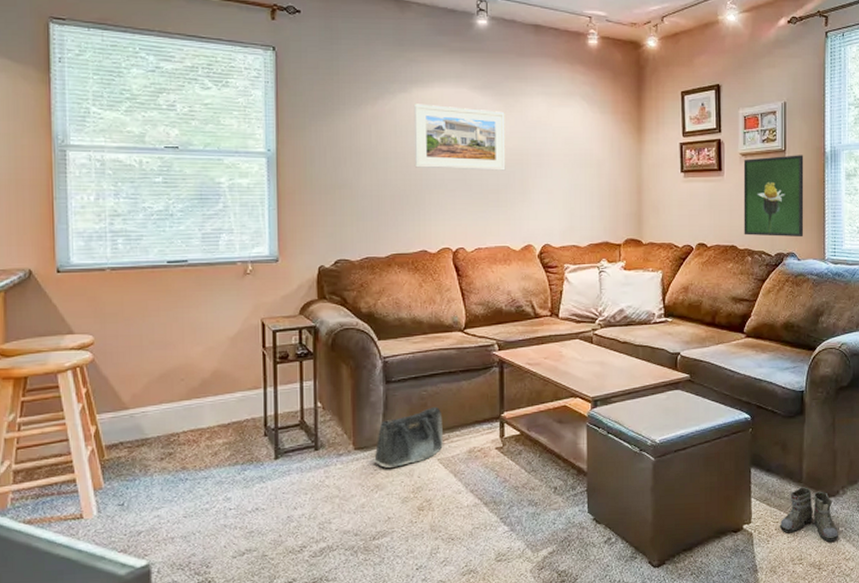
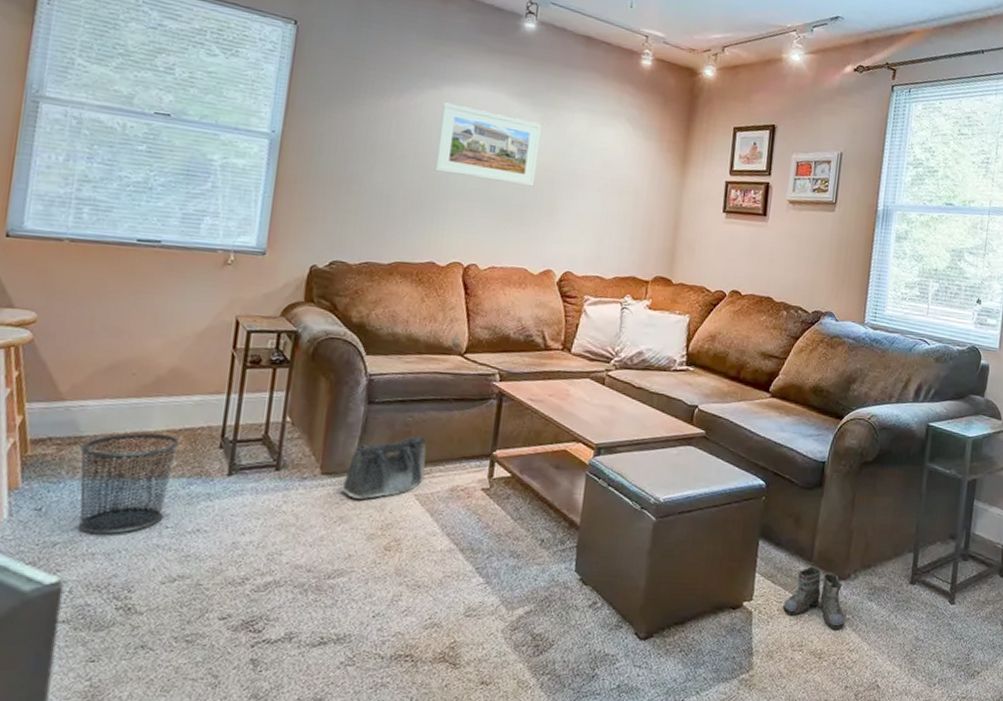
waste bin: none [148,429,231,521] -> present [77,432,181,535]
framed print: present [743,155,804,237] -> none [782,207,855,296]

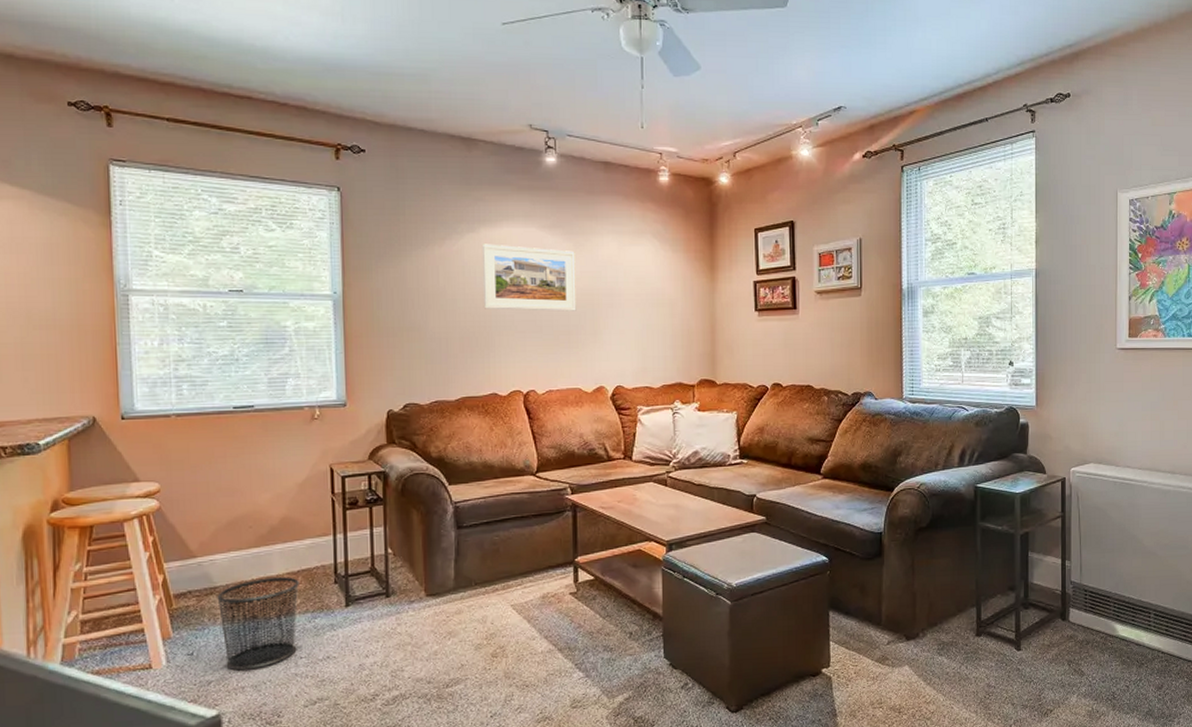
saddlebag: present [340,435,427,499] -> none [445,552,517,614]
boots: present [783,566,846,629] -> none [859,630,920,685]

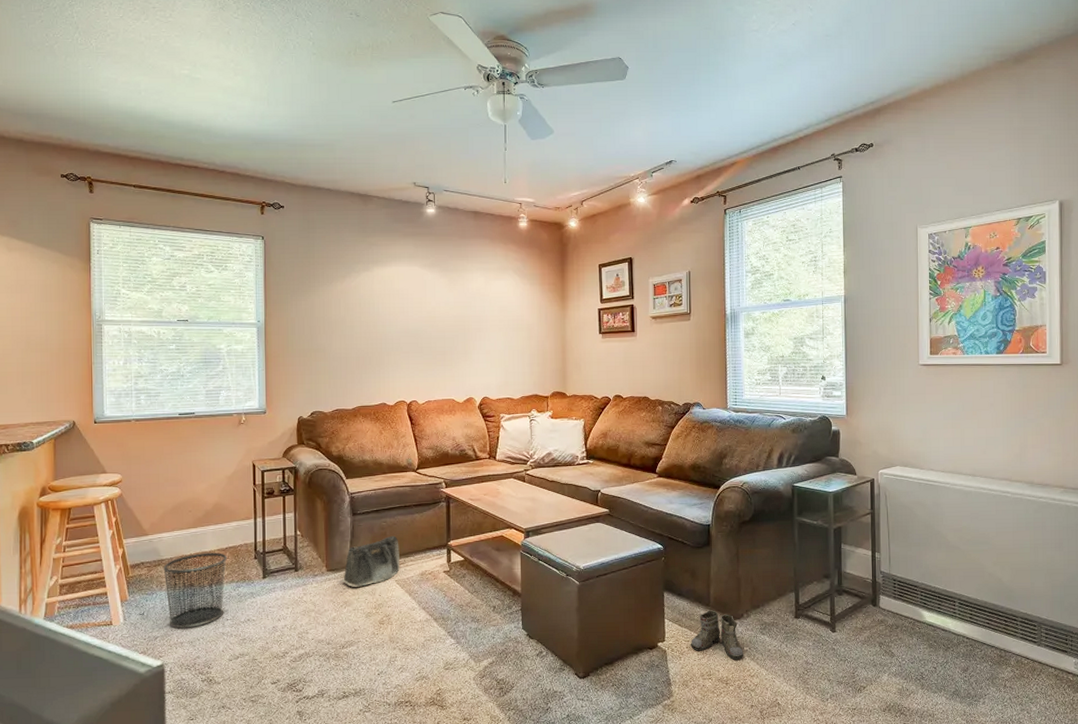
saddlebag: none [445,552,517,614] -> present [342,535,401,587]
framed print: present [481,244,577,311] -> none [374,280,451,335]
boots: none [859,630,920,685] -> present [691,610,744,660]

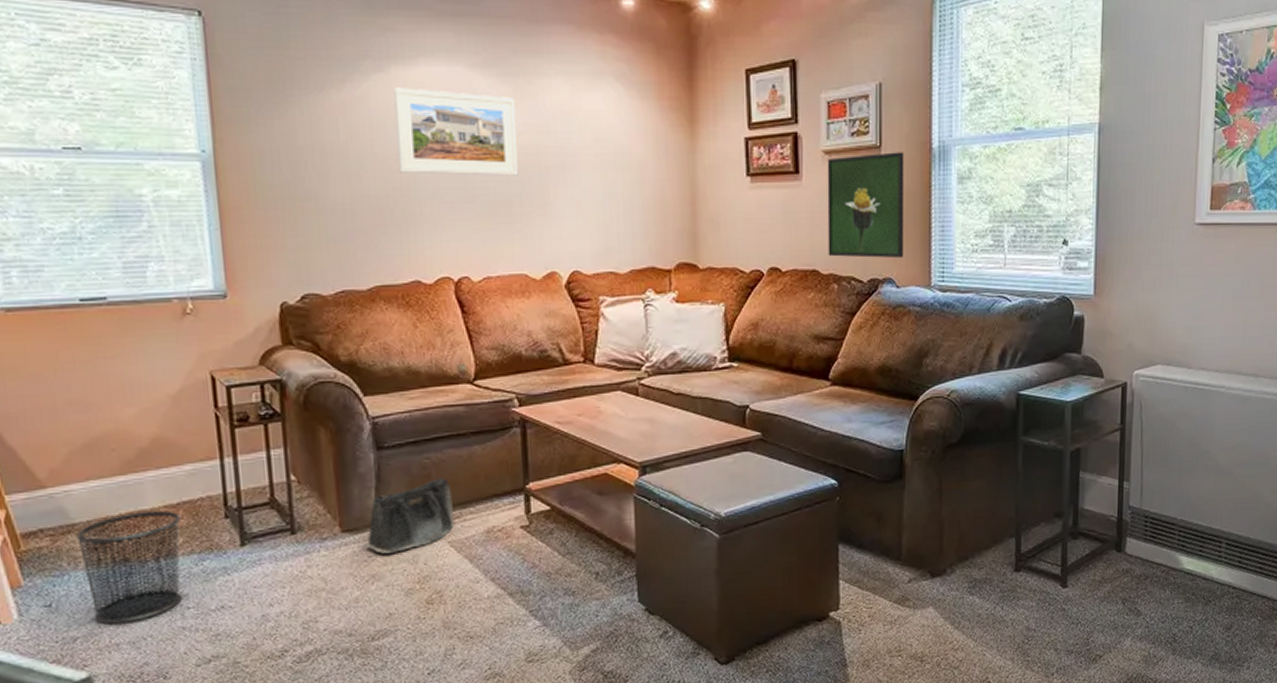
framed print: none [374,280,451,335] -> present [392,87,519,176]
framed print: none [653,317,708,389] -> present [827,152,904,258]
boots: present [691,610,744,660] -> none [875,565,946,630]

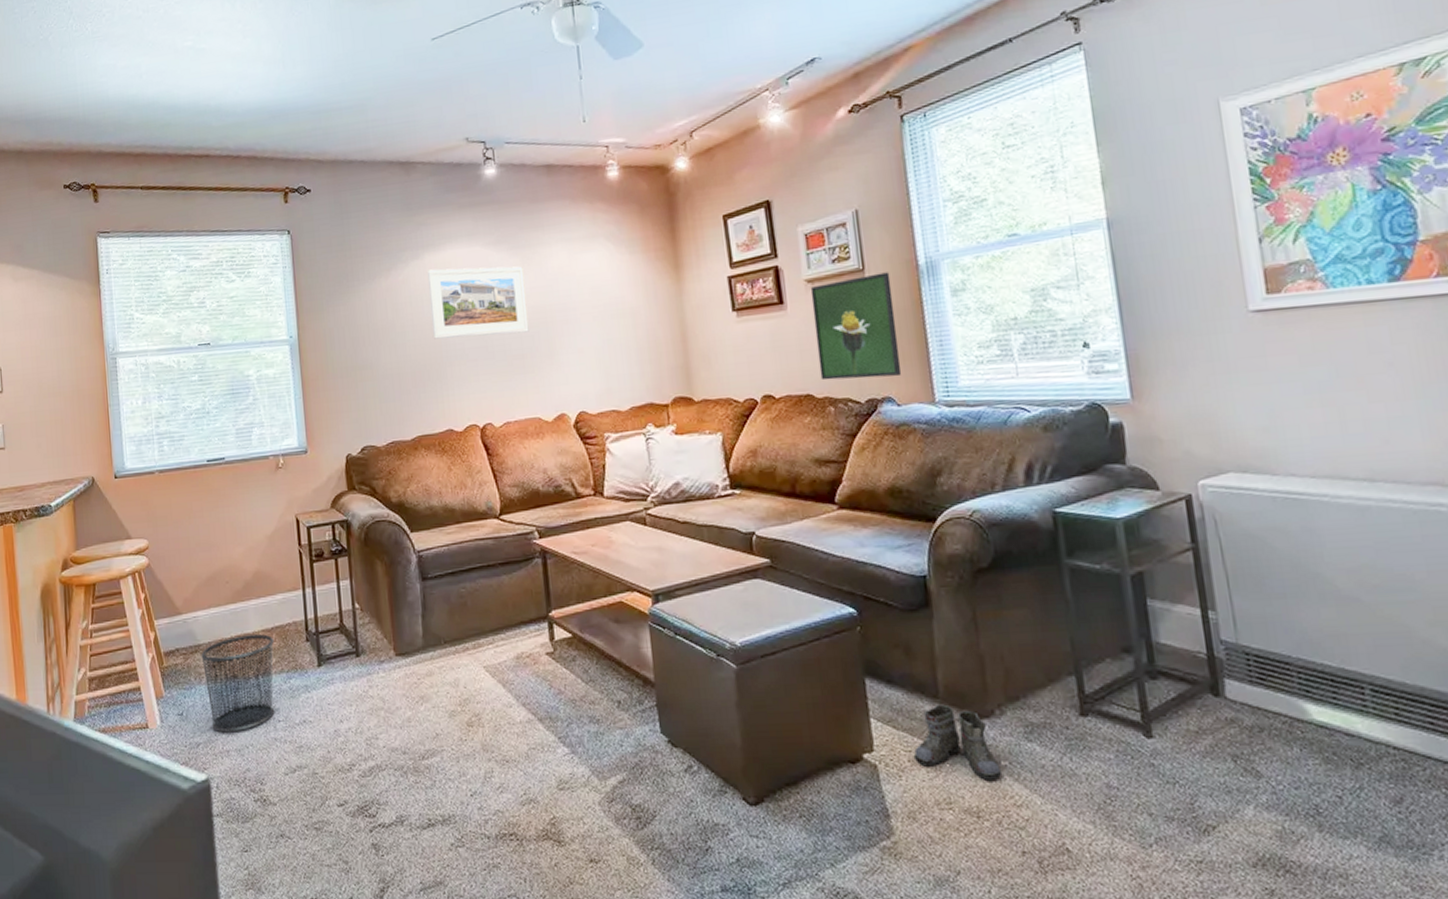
saddlebag: present [366,477,456,554] -> none [415,605,489,676]
boots: none [875,565,946,630] -> present [914,704,1001,780]

